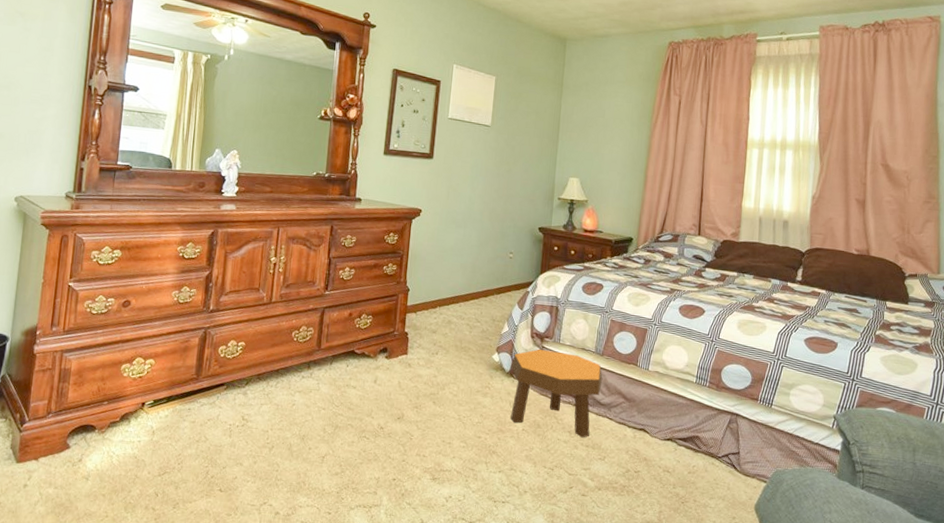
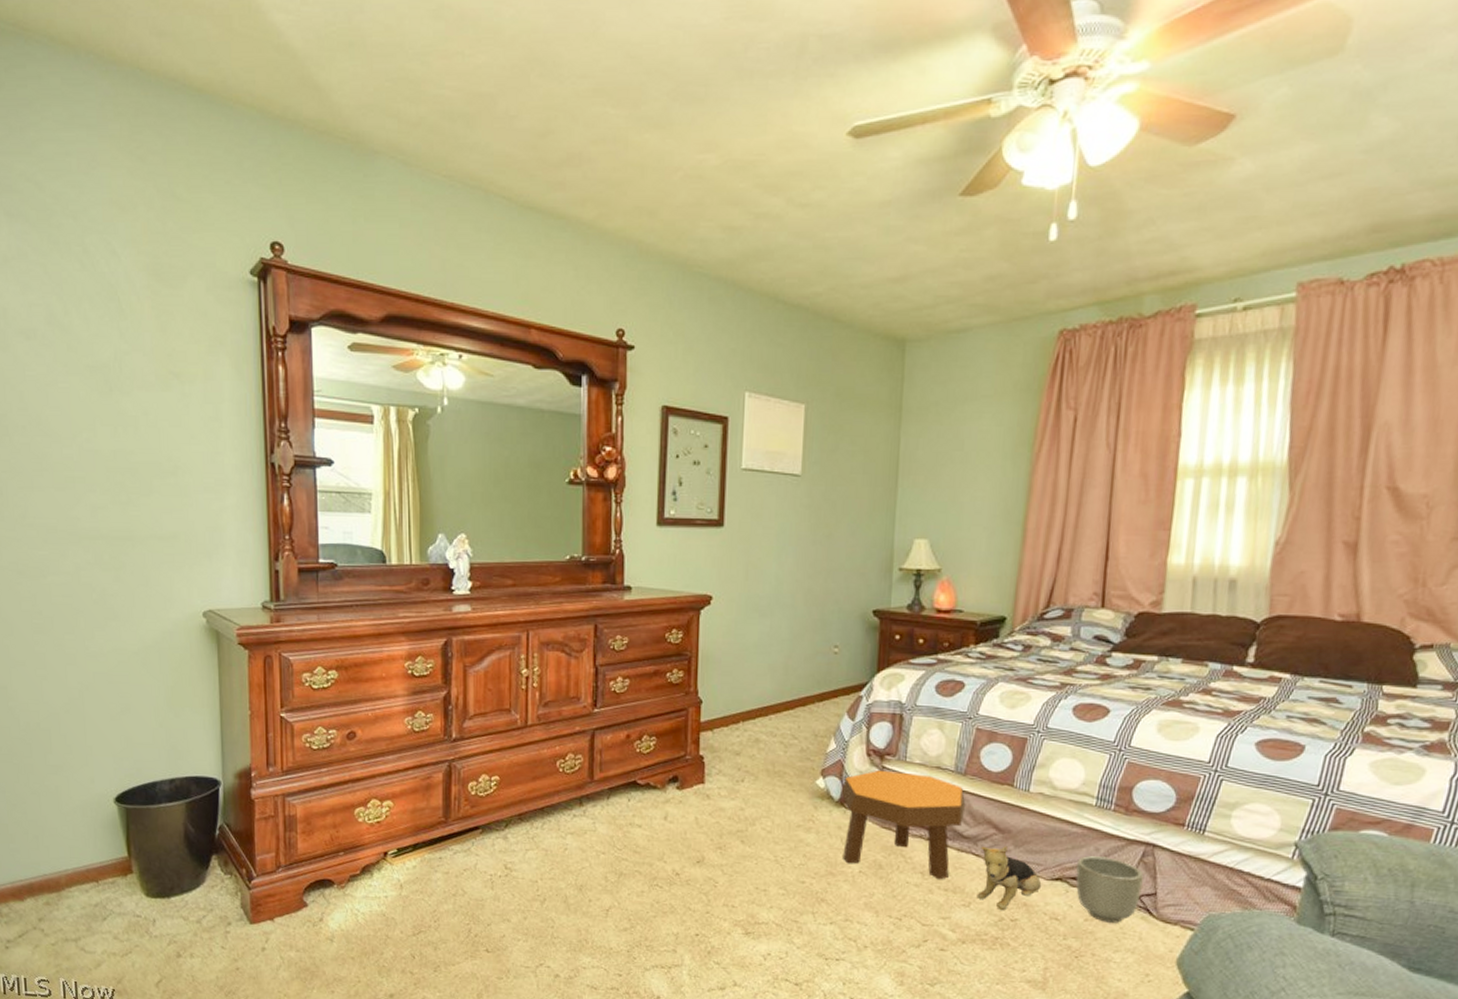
plush toy: none [610,412,658,463] -> present [976,846,1042,910]
planter: none [682,421,730,476] -> present [1075,856,1143,924]

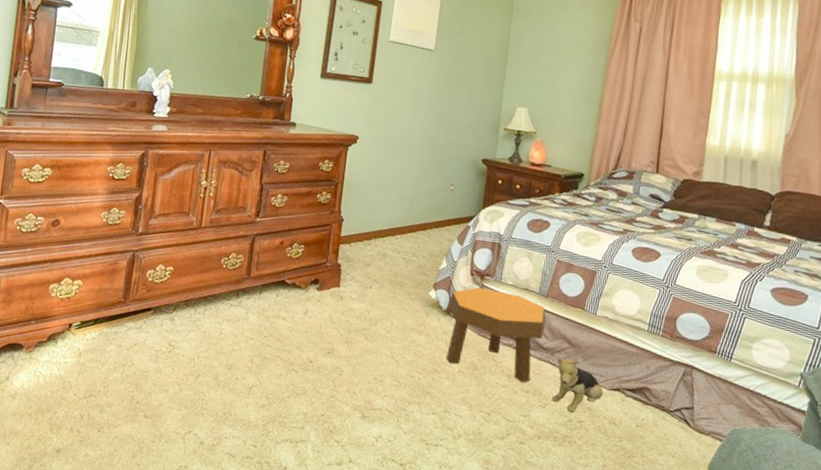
planter: present [1075,856,1143,924] -> none [630,372,684,431]

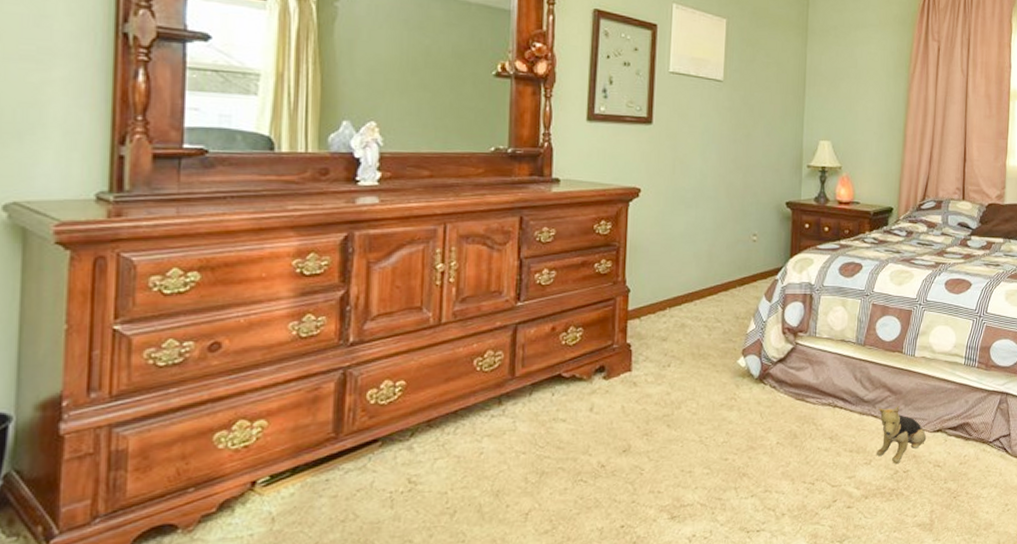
footstool: present [446,287,547,383] -> none [760,346,866,443]

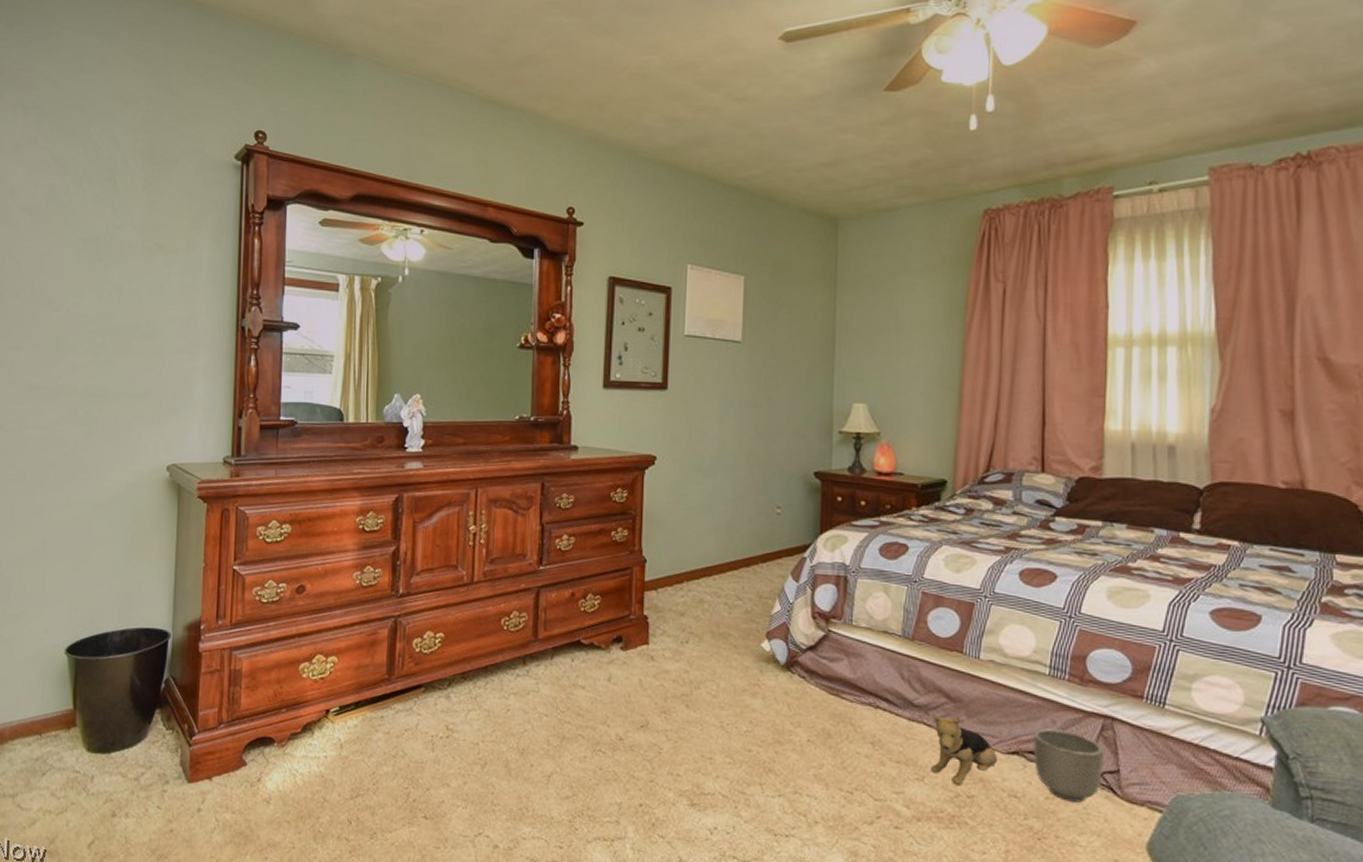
planter: none [952,407,1001,465] -> present [1033,728,1104,803]

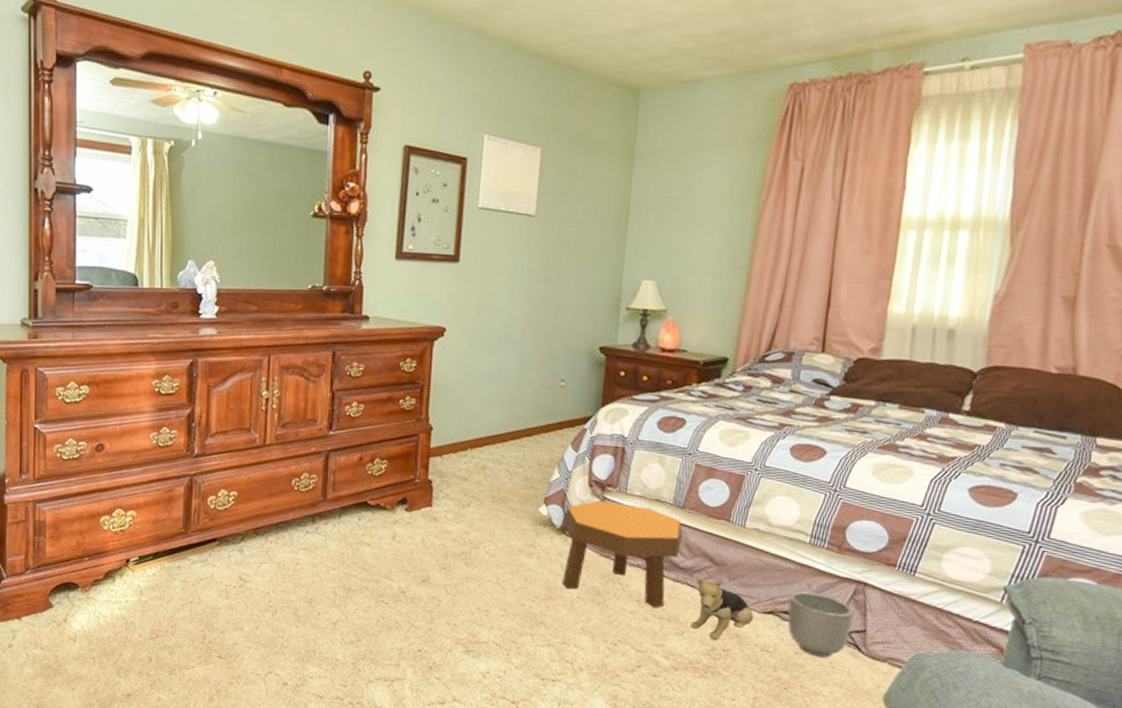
footstool: none [787,633,915,751] -> present [562,500,683,609]

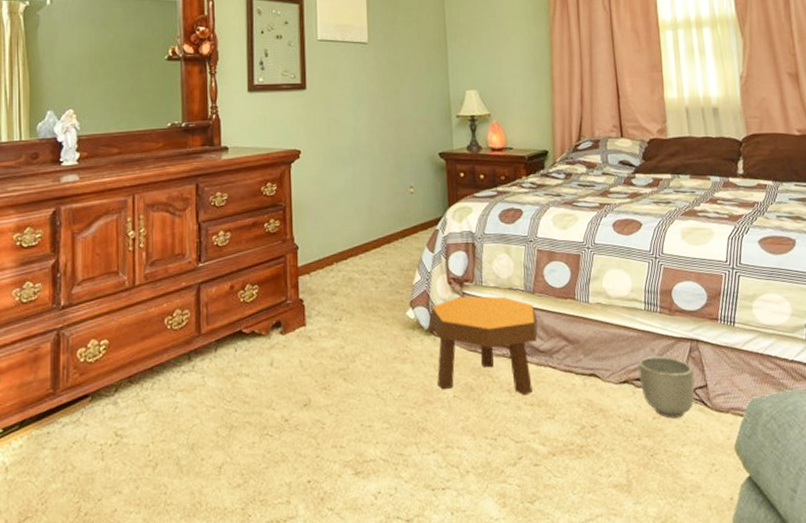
plush toy: present [690,578,754,640] -> none [556,356,612,418]

